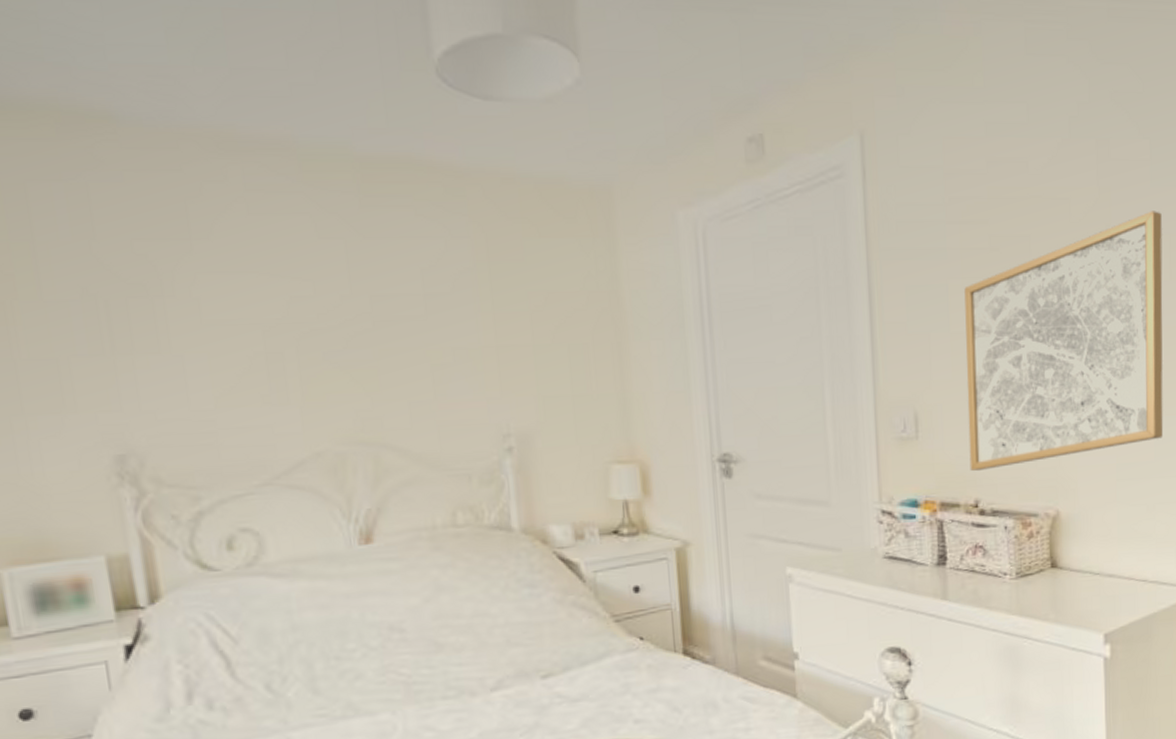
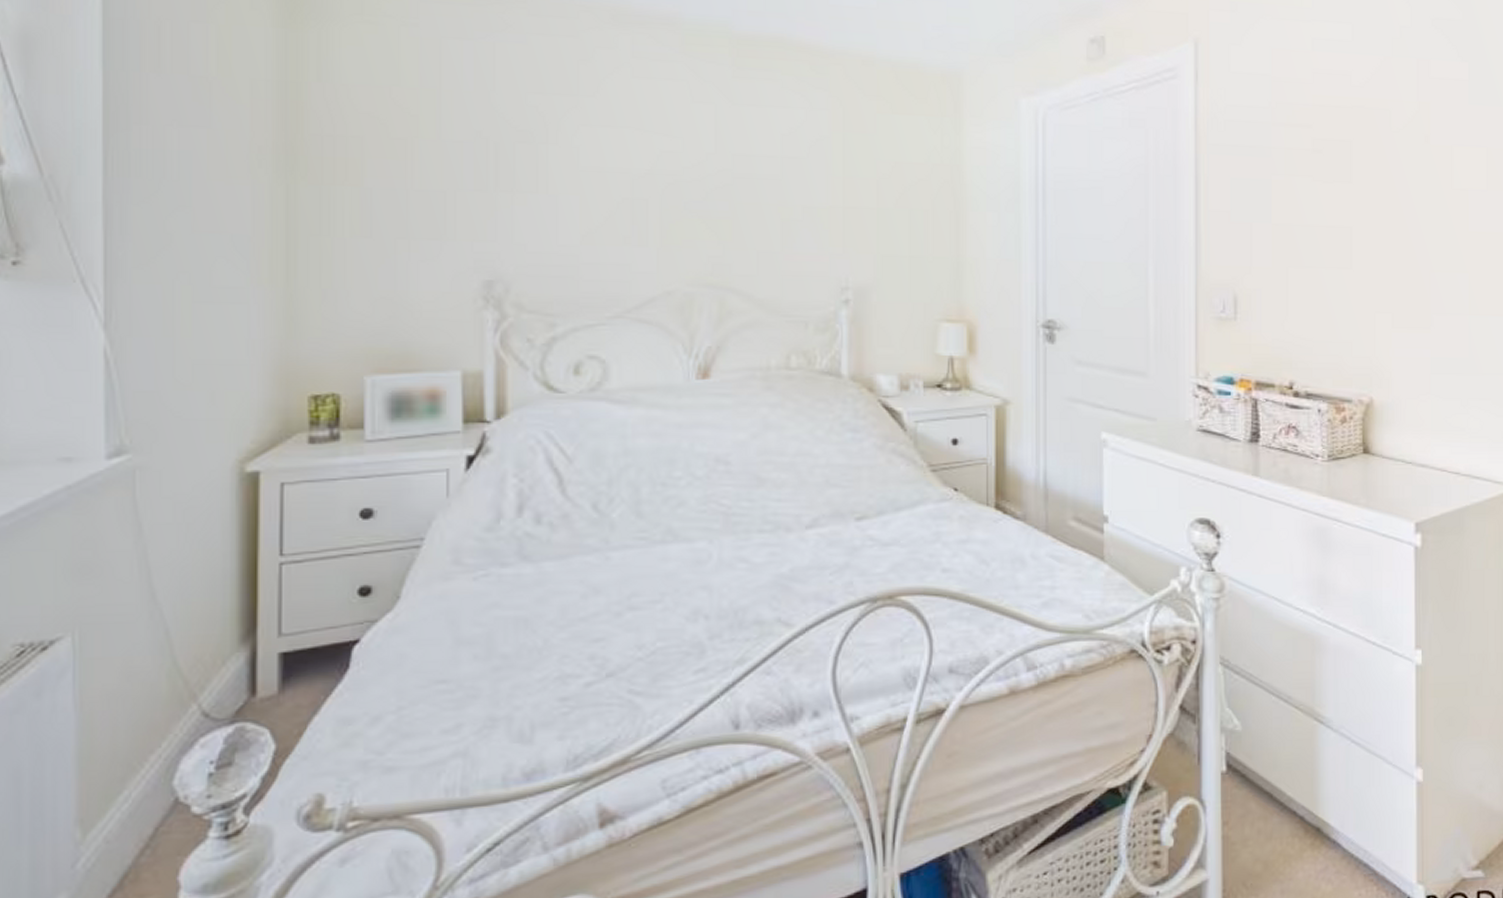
wall art: present [964,211,1164,472] -> none [1286,126,1479,355]

